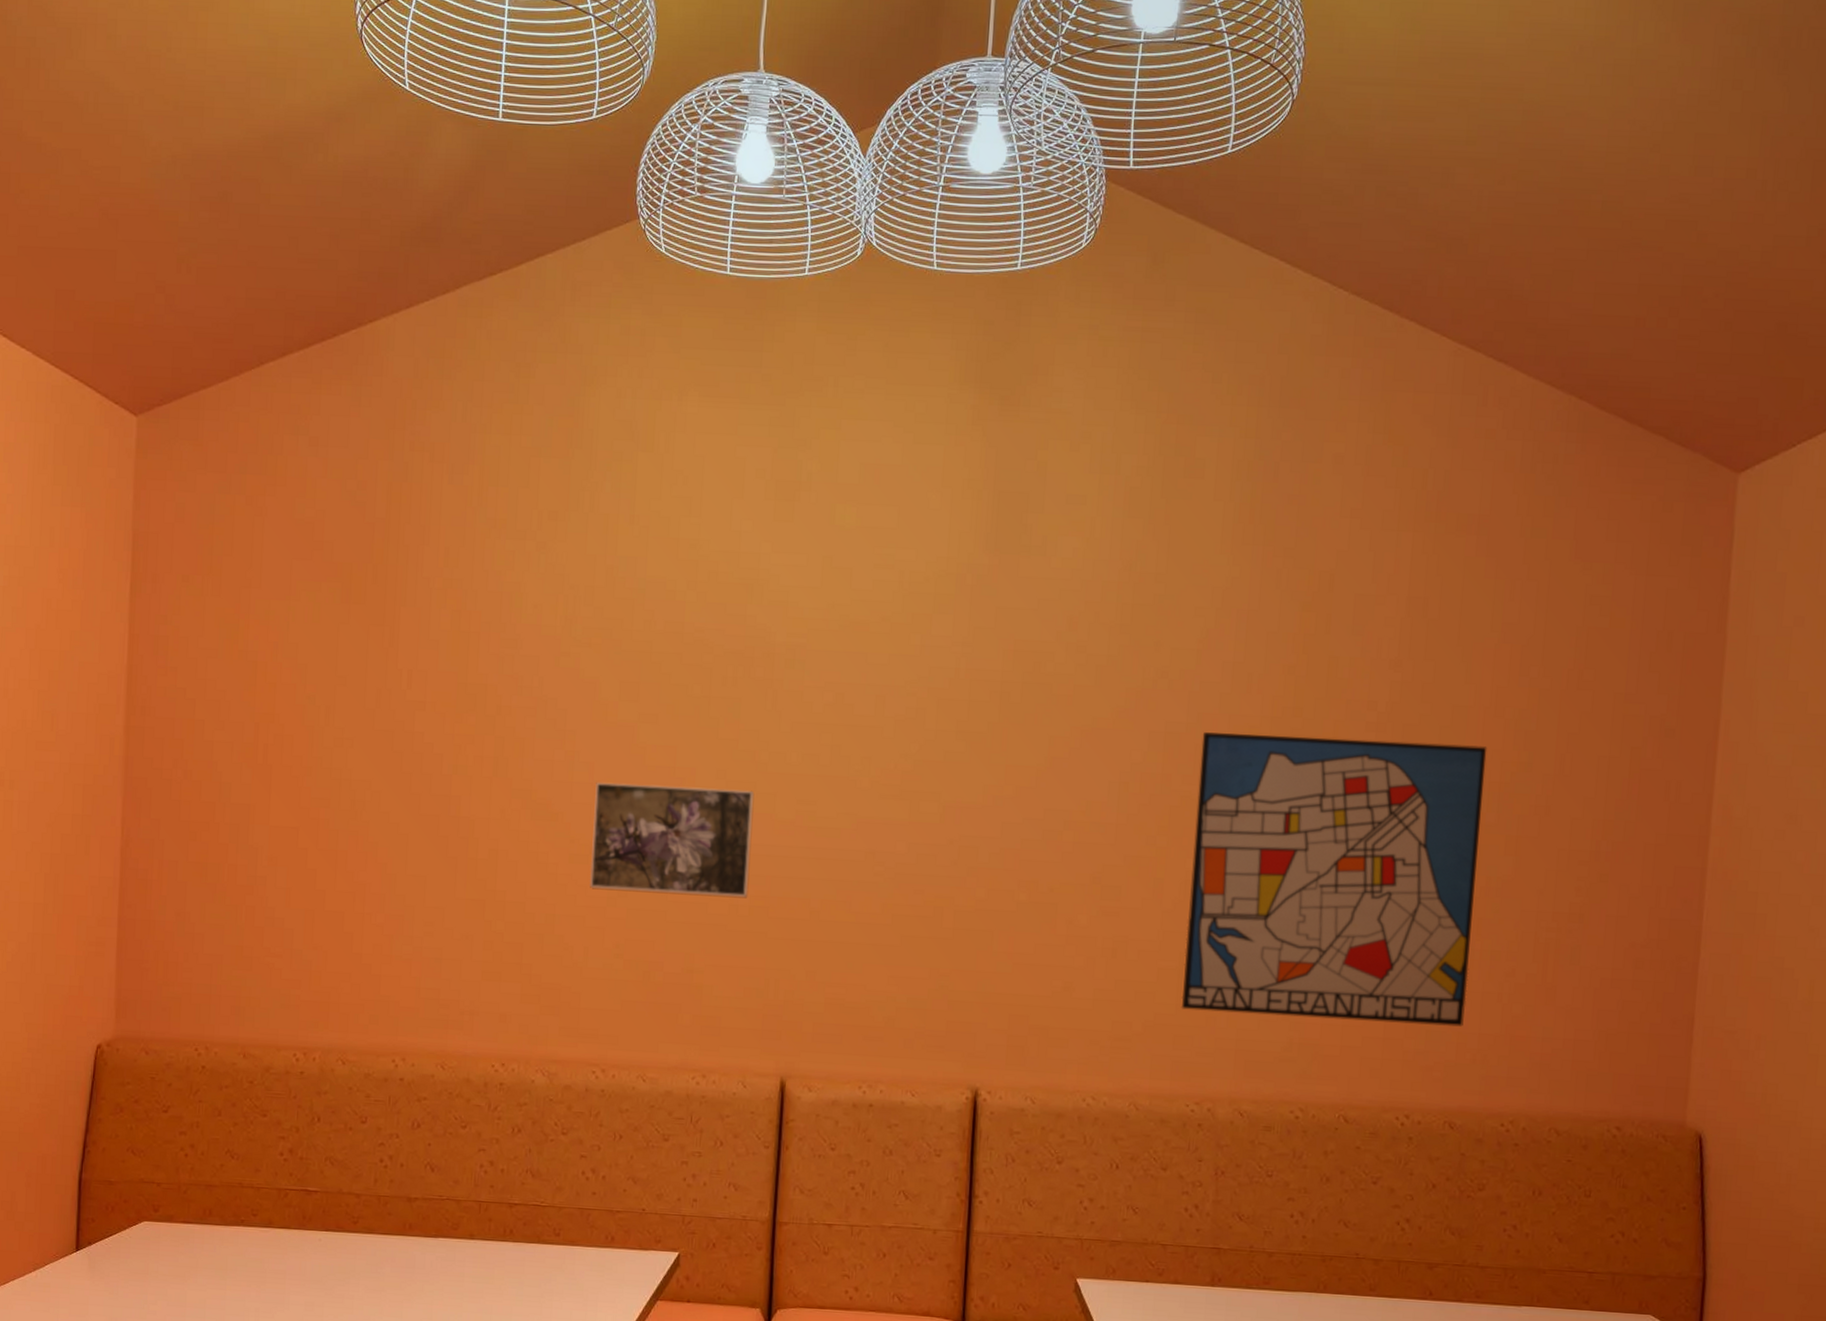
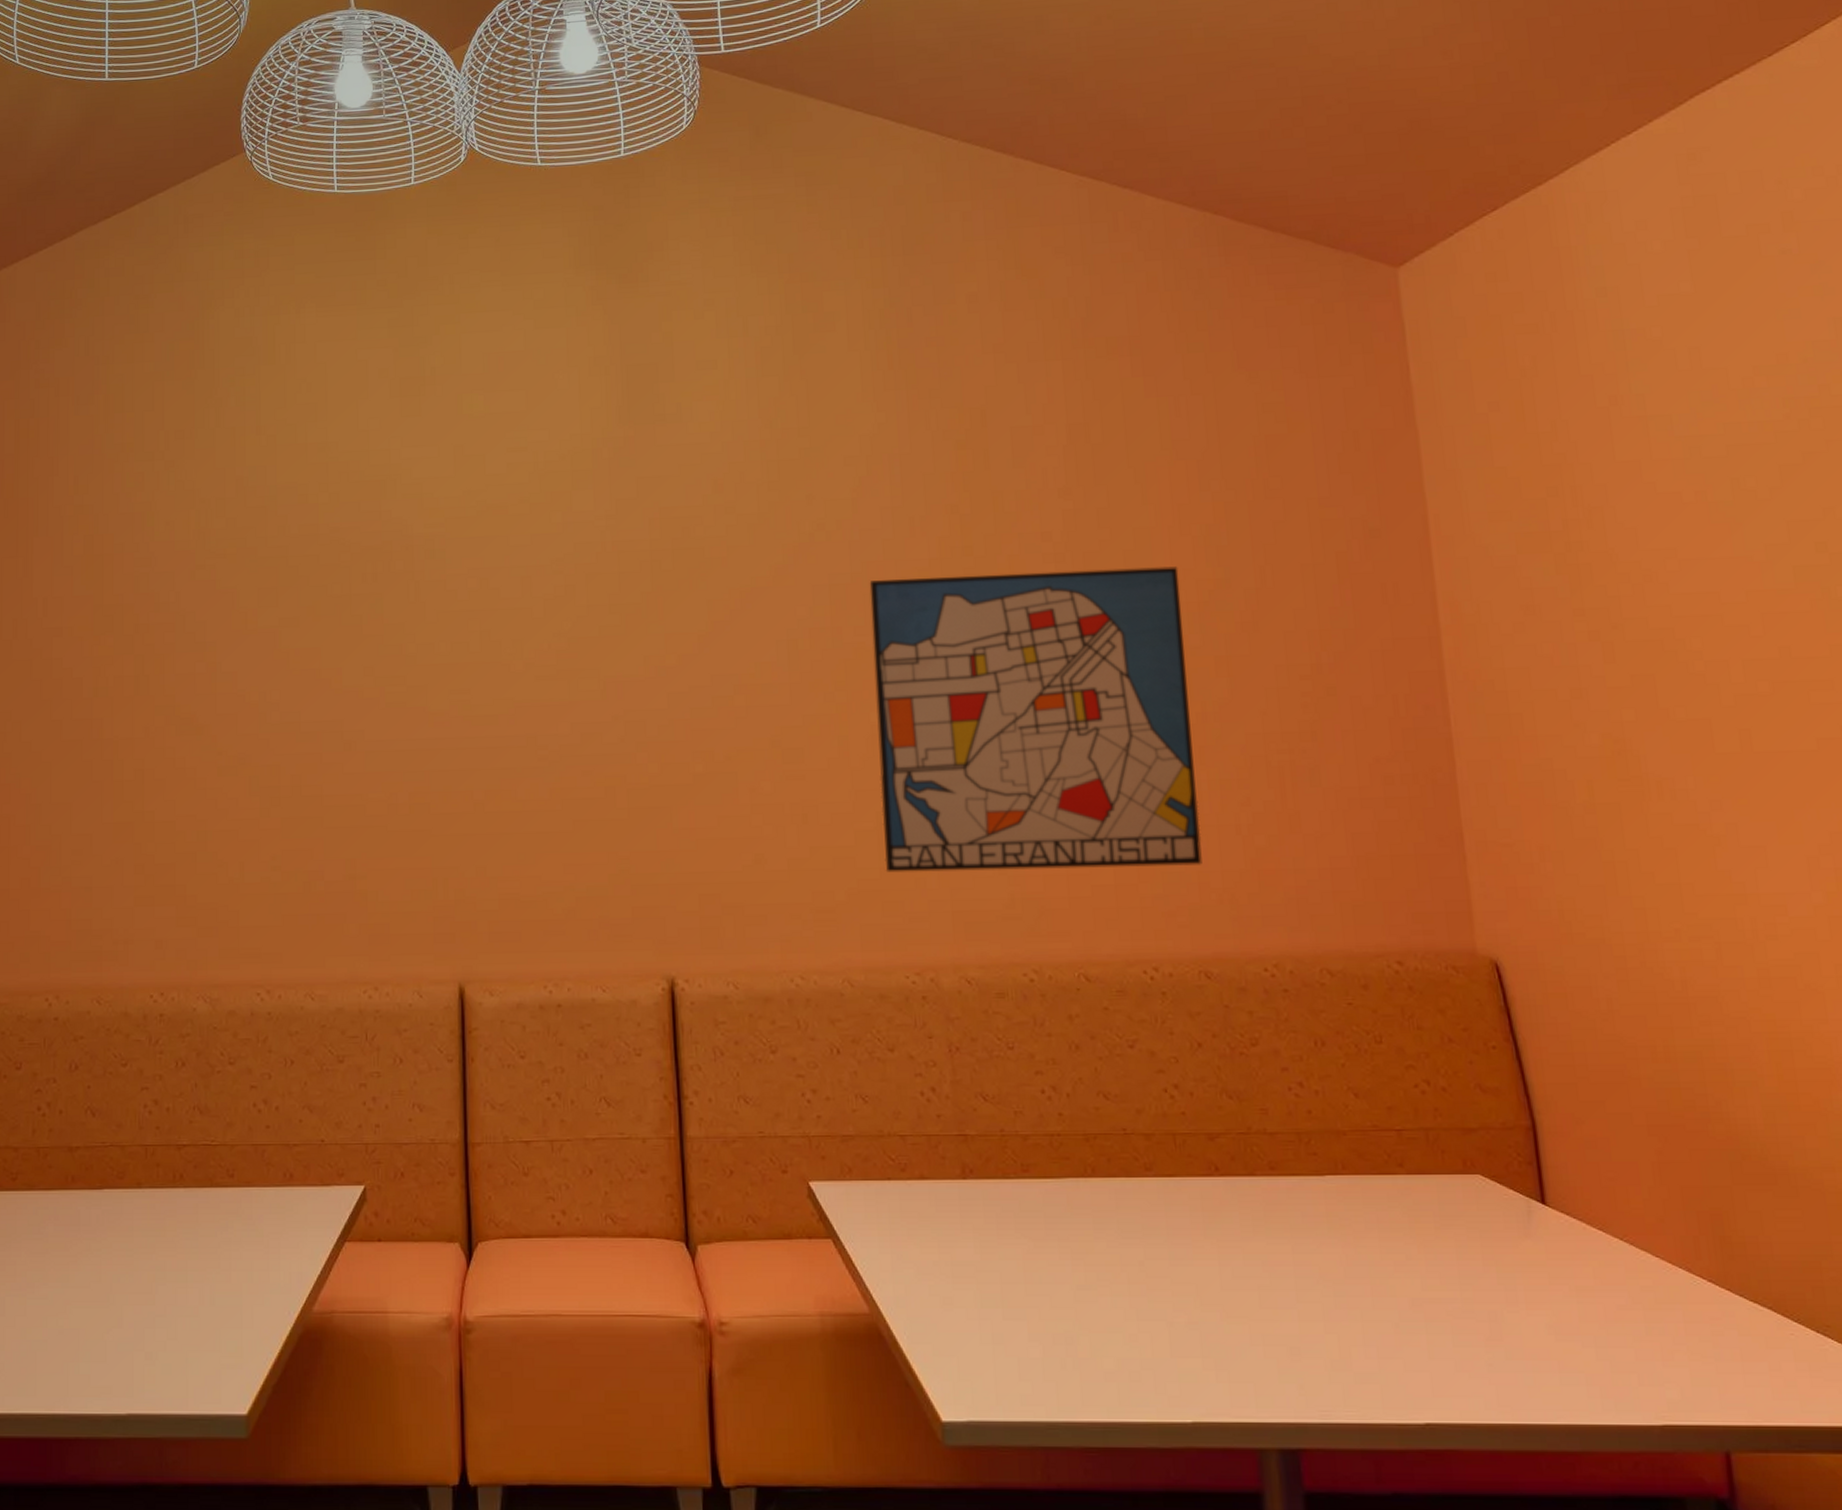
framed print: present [589,782,755,899] -> none [239,685,407,801]

